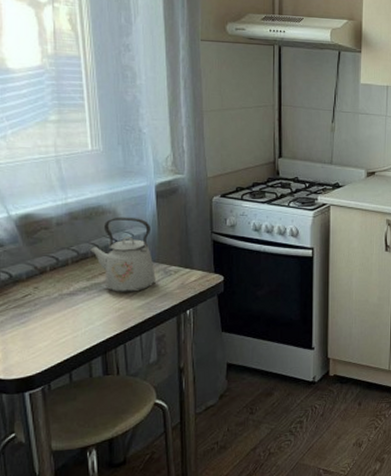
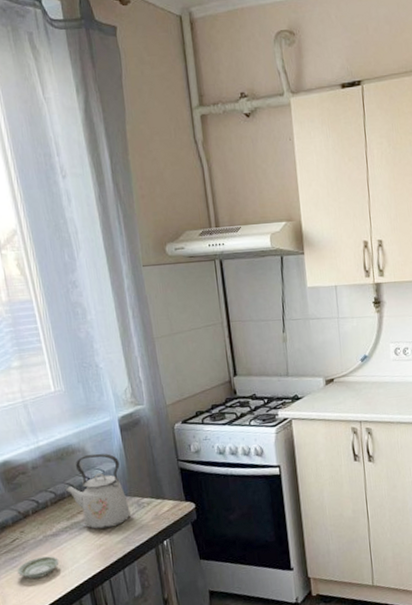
saucer: none [24,315,72,337] -> present [16,556,59,579]

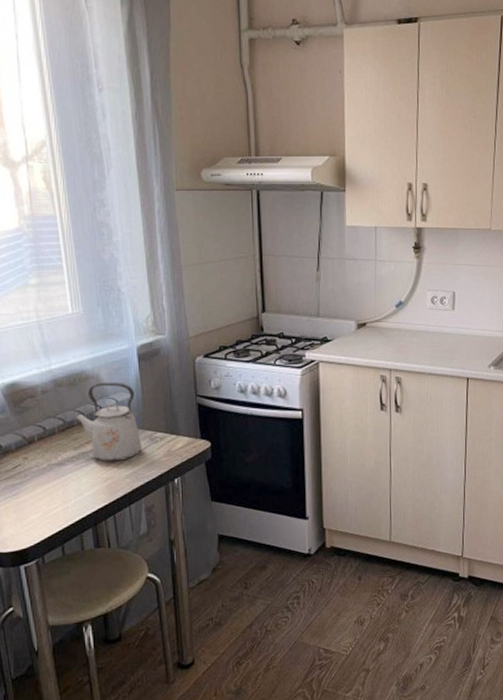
saucer: present [16,556,59,579] -> none [16,486,62,509]

